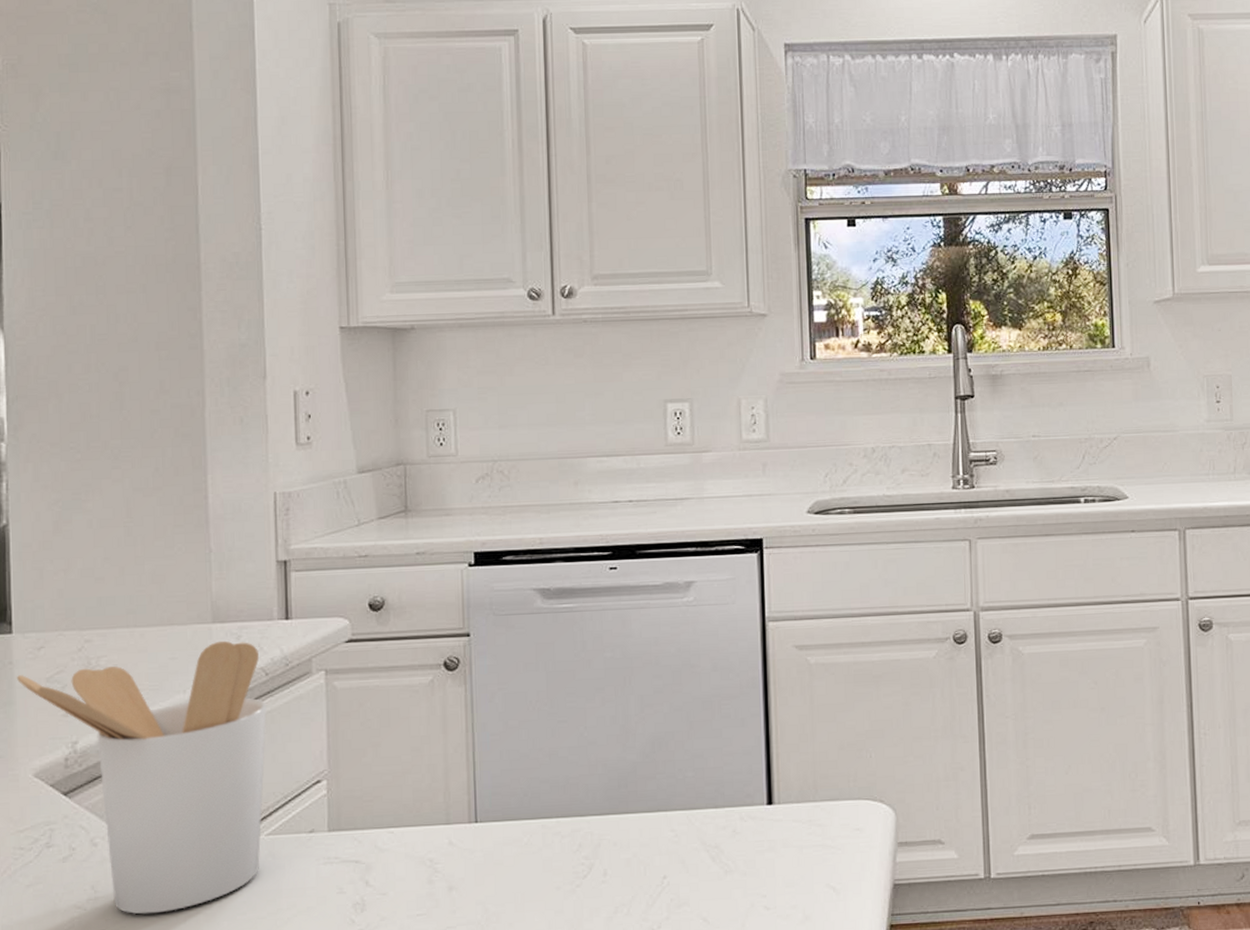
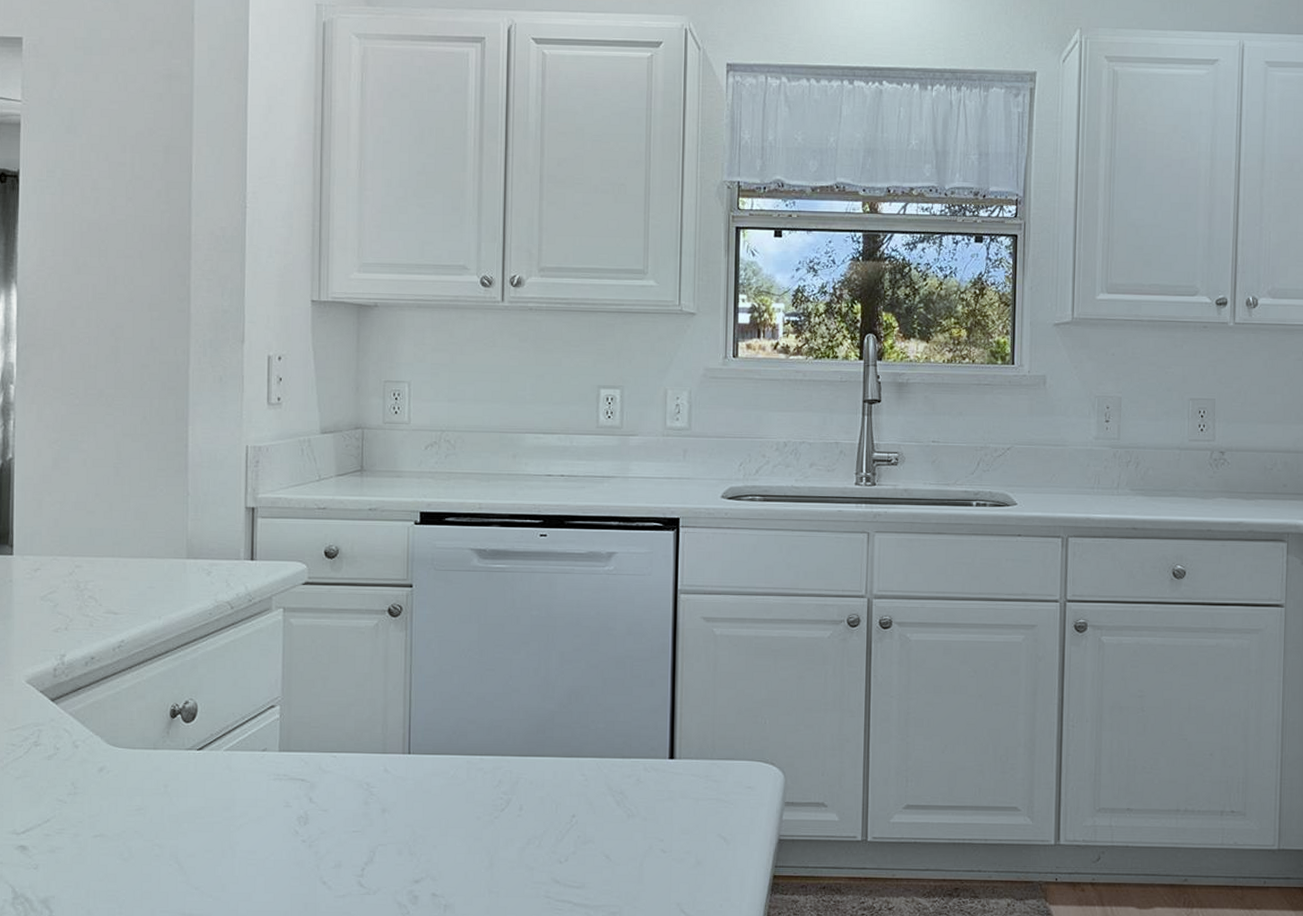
utensil holder: present [16,640,267,915] -> none [15,575,230,811]

